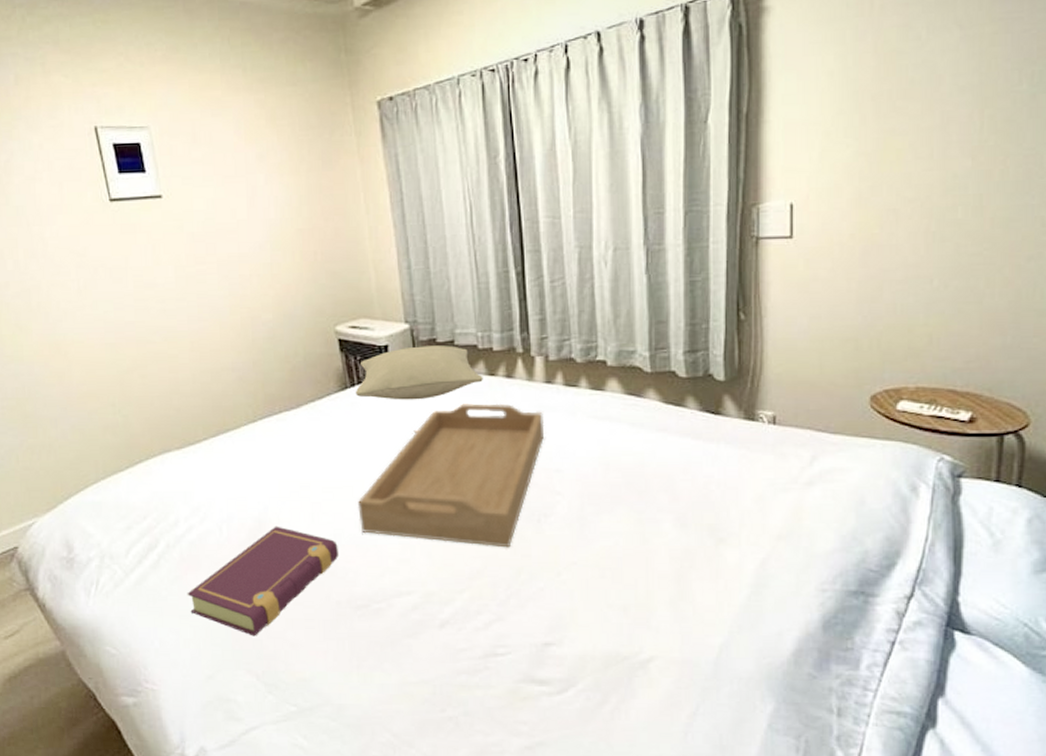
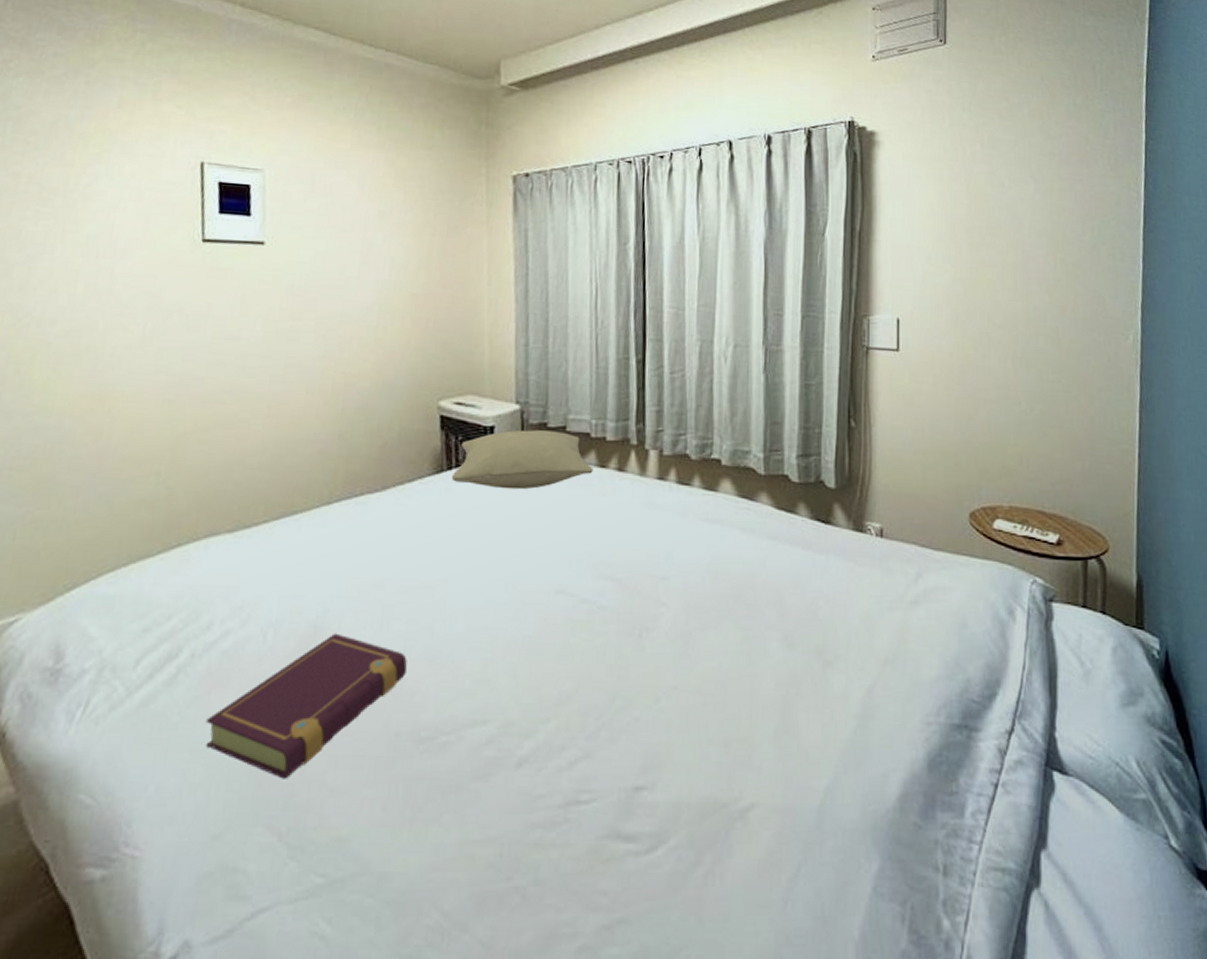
serving tray: present [358,403,545,548] -> none [436,497,654,667]

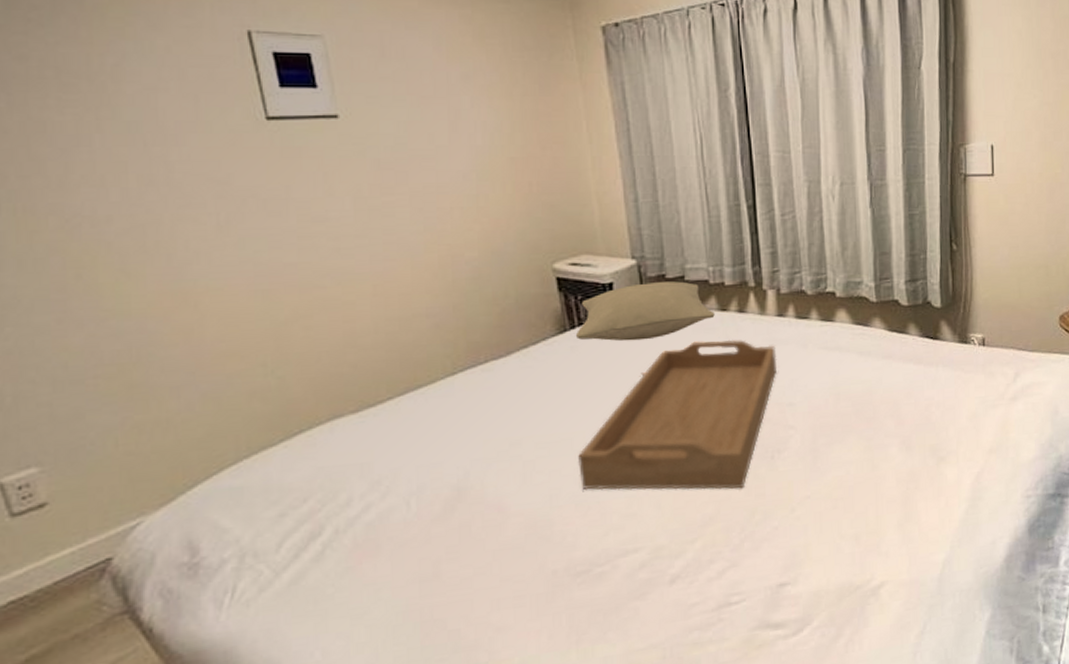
book: present [205,633,408,779] -> none [361,492,556,627]
serving tray: none [436,497,654,667] -> present [578,339,777,491]

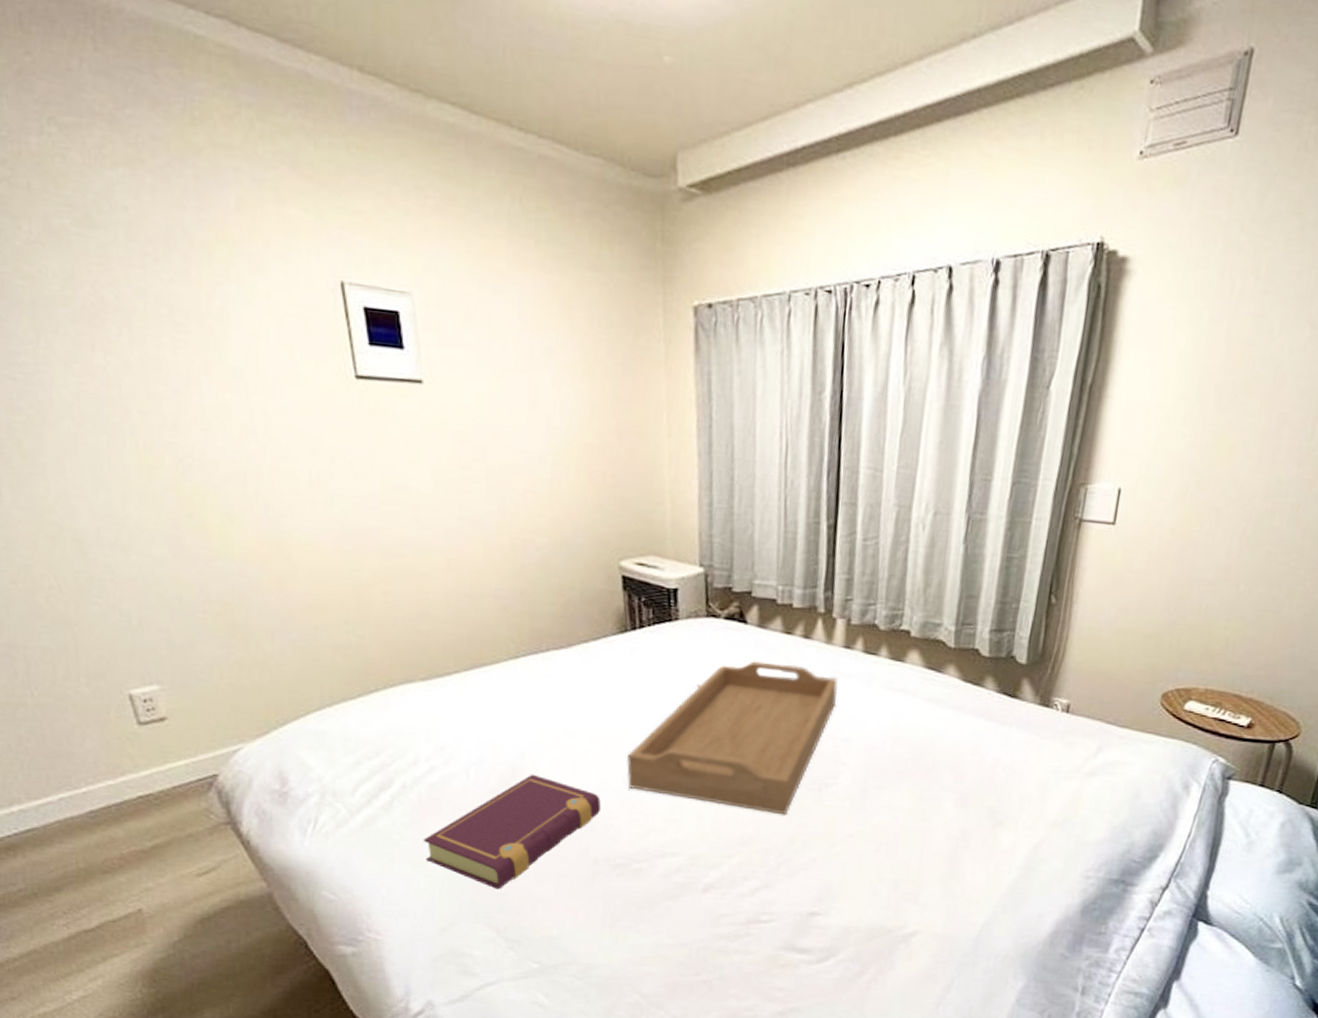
book: none [361,492,556,627] -> present [423,774,602,890]
pillow: present [576,281,715,341] -> none [637,593,779,652]

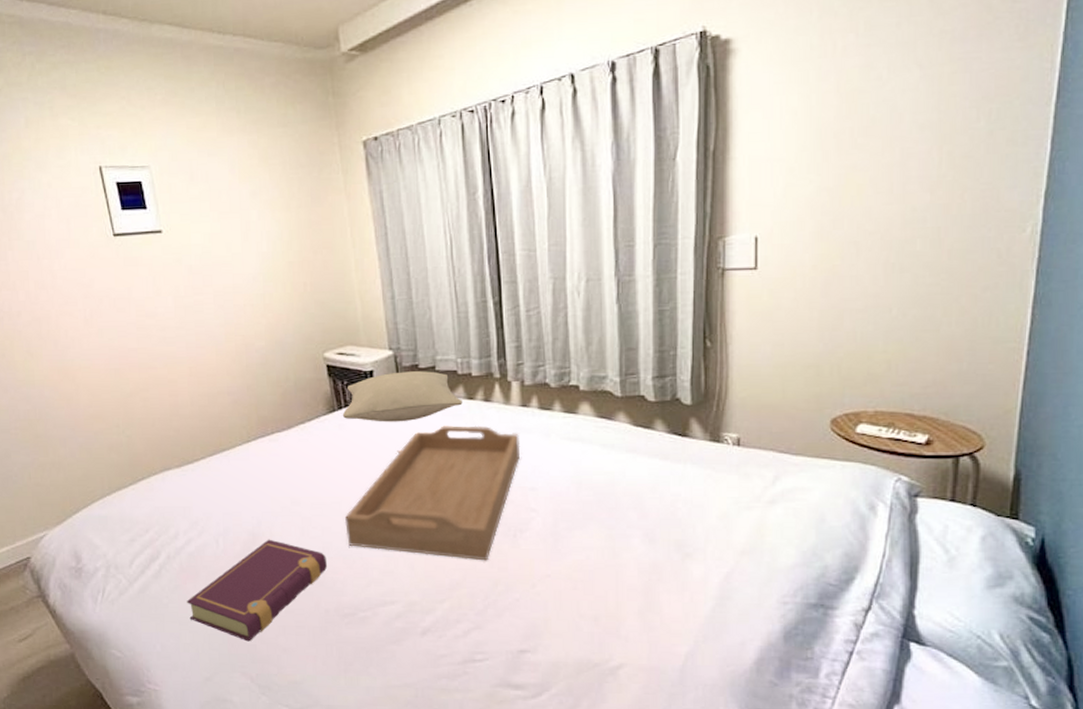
pillow: none [637,593,779,652] -> present [343,371,462,422]

